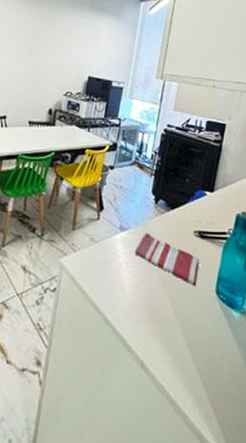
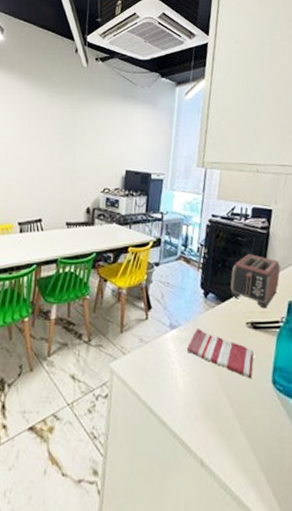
toaster: none [180,165,231,219] -> present [230,254,281,309]

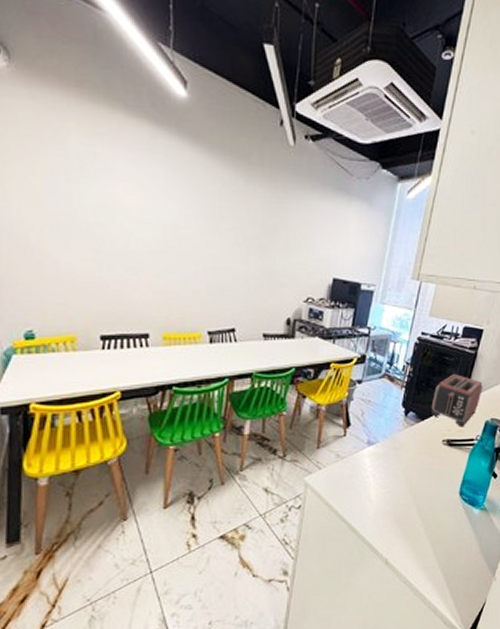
dish towel: present [187,329,254,379] -> none [383,445,446,491]

